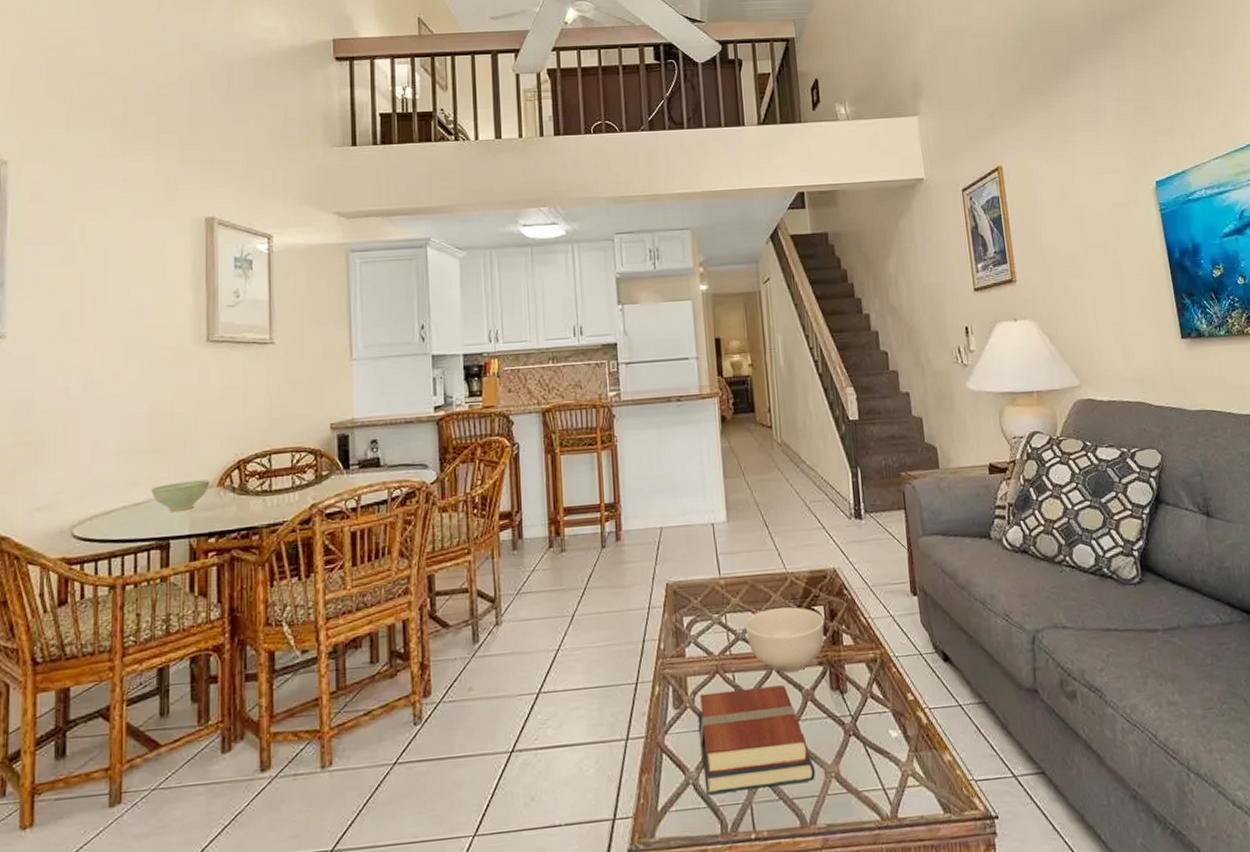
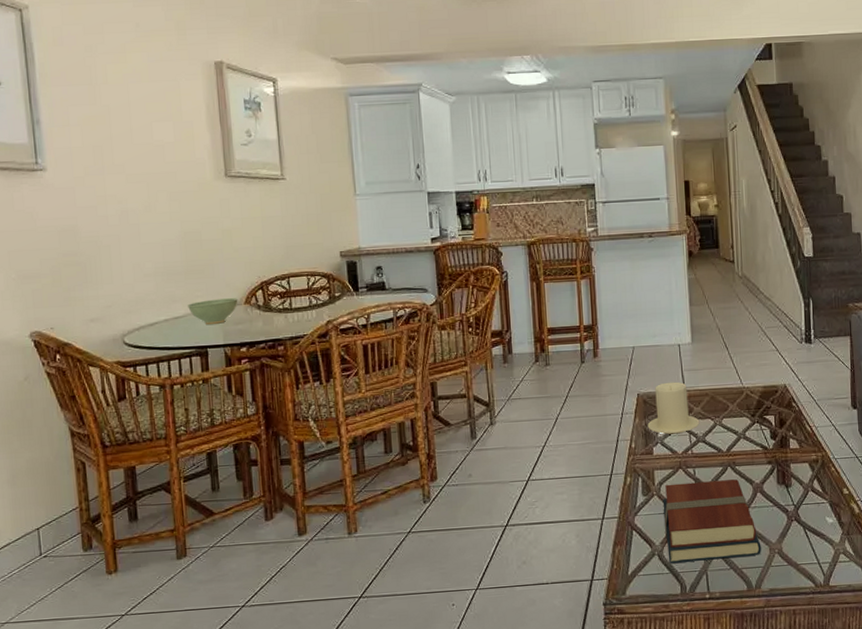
candle: none [678,567,739,632] -> present [647,381,700,435]
bowl: present [744,607,825,673] -> none [705,416,775,470]

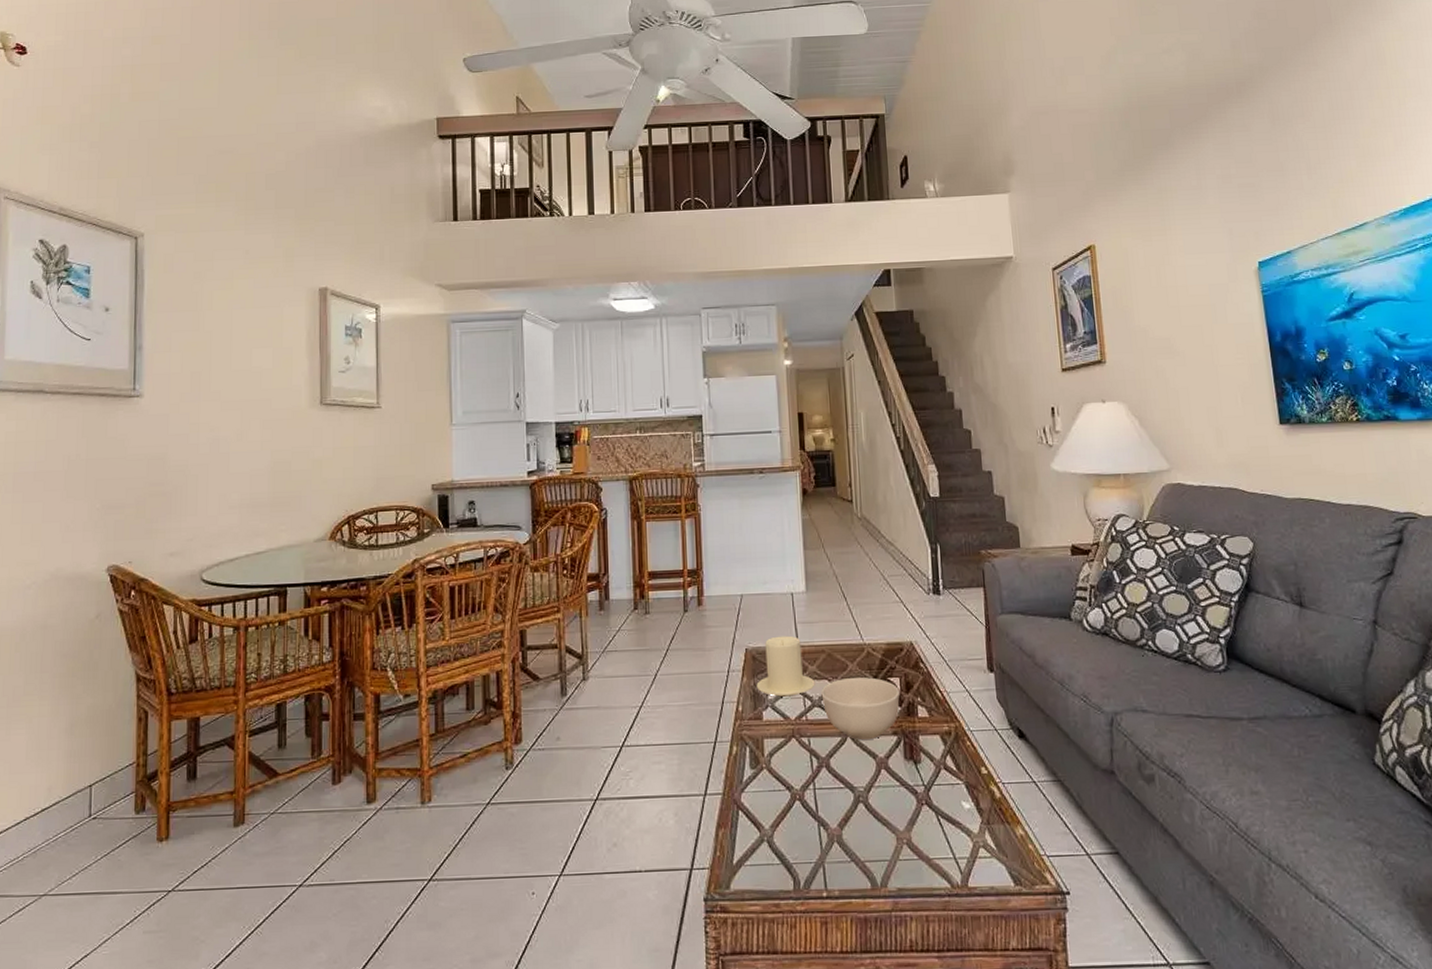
bowl: present [187,298,238,326] -> none [269,533,323,562]
books: present [662,479,761,563] -> none [773,752,887,852]
bowl: none [705,416,775,470] -> present [821,677,900,741]

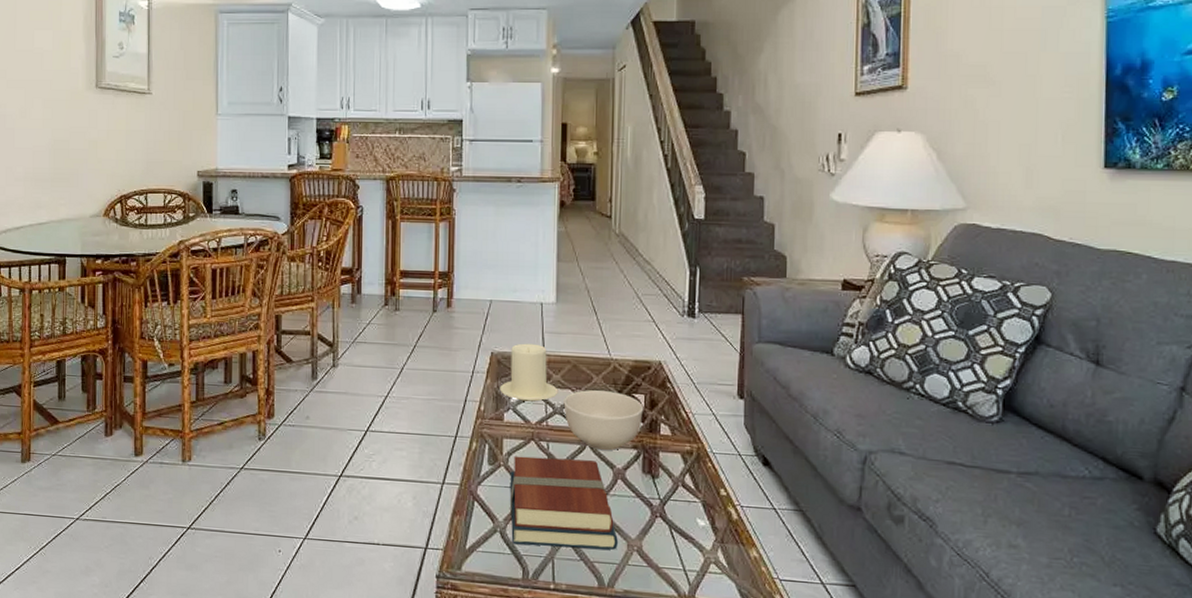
books: none [773,752,887,852] -> present [509,456,618,550]

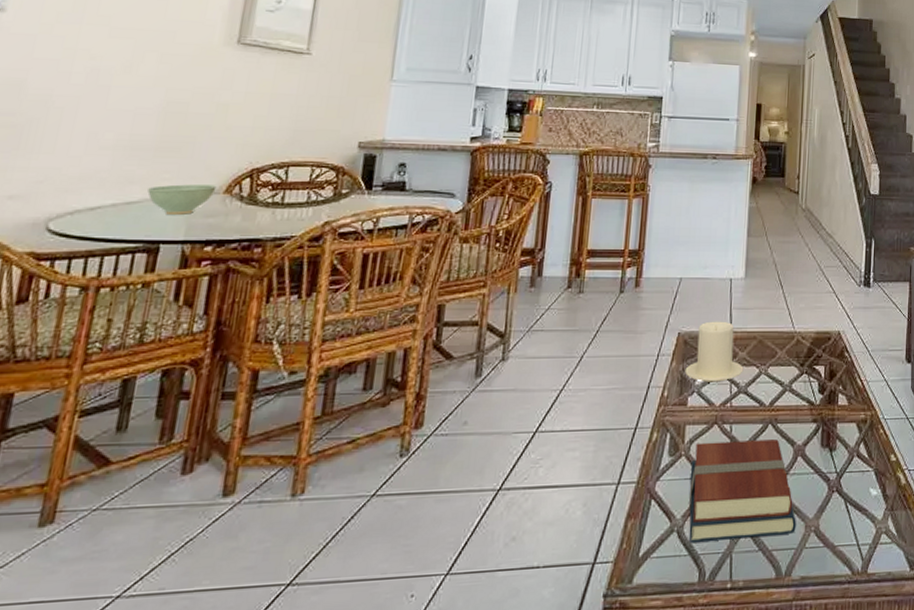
bowl: none [50,209,98,234] -> present [146,184,217,216]
bowl: present [563,390,644,451] -> none [748,365,824,428]

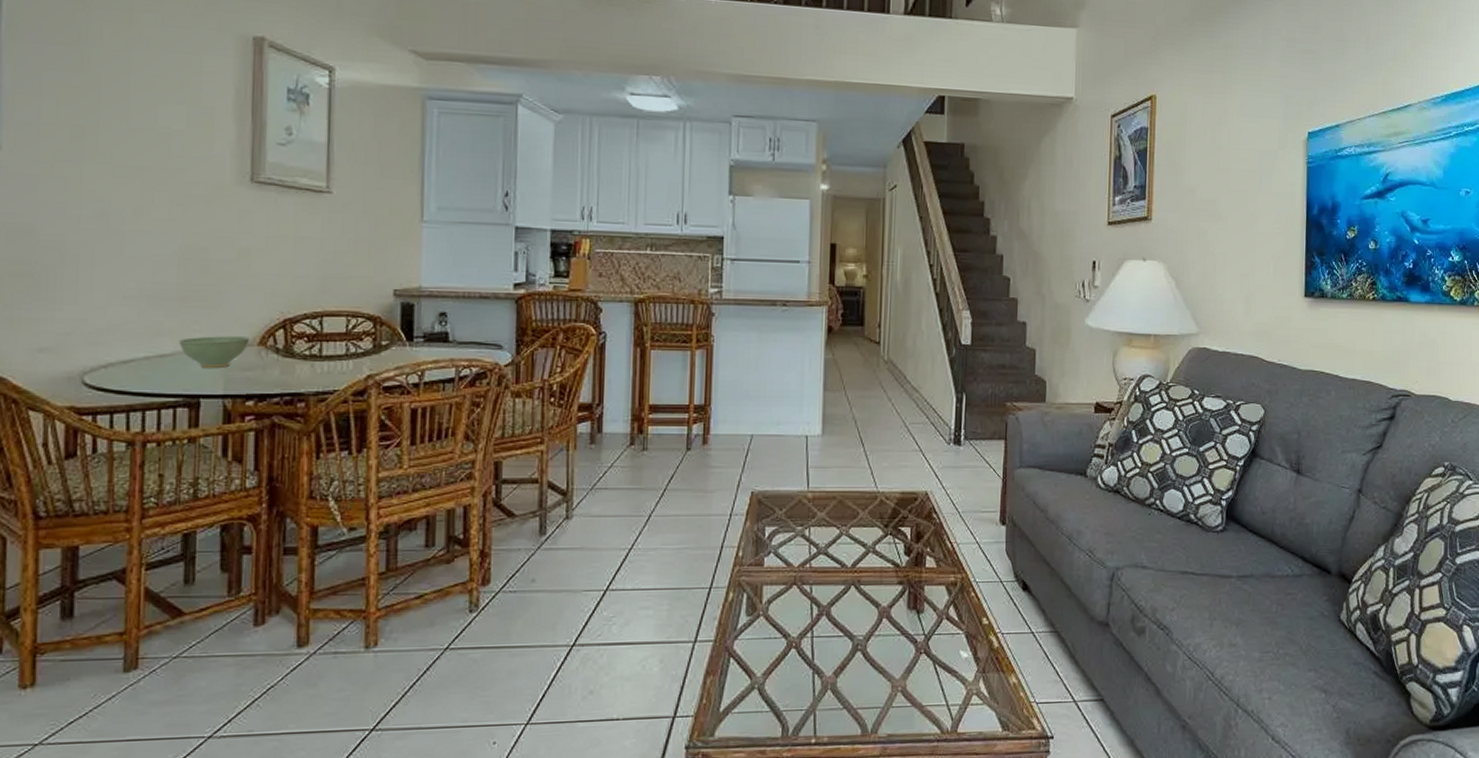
candle: present [685,321,744,382] -> none [760,480,823,543]
books: present [689,439,796,542] -> none [769,601,882,699]

